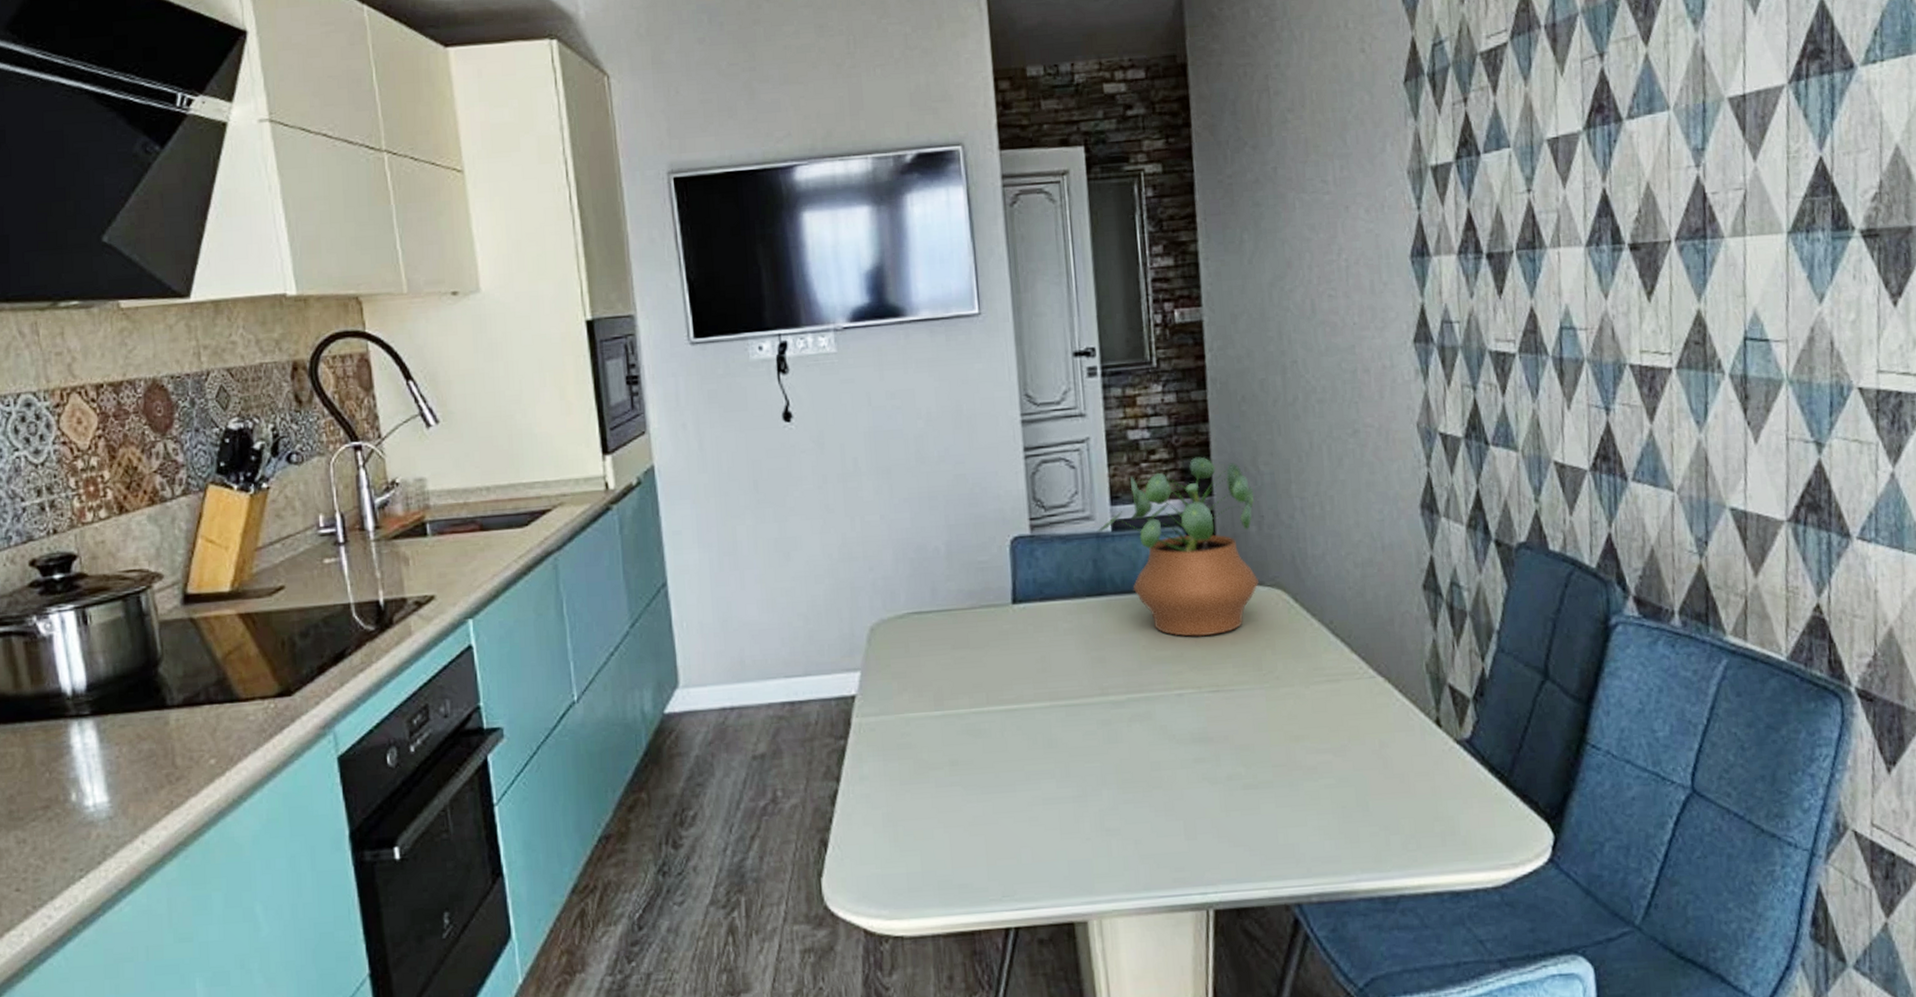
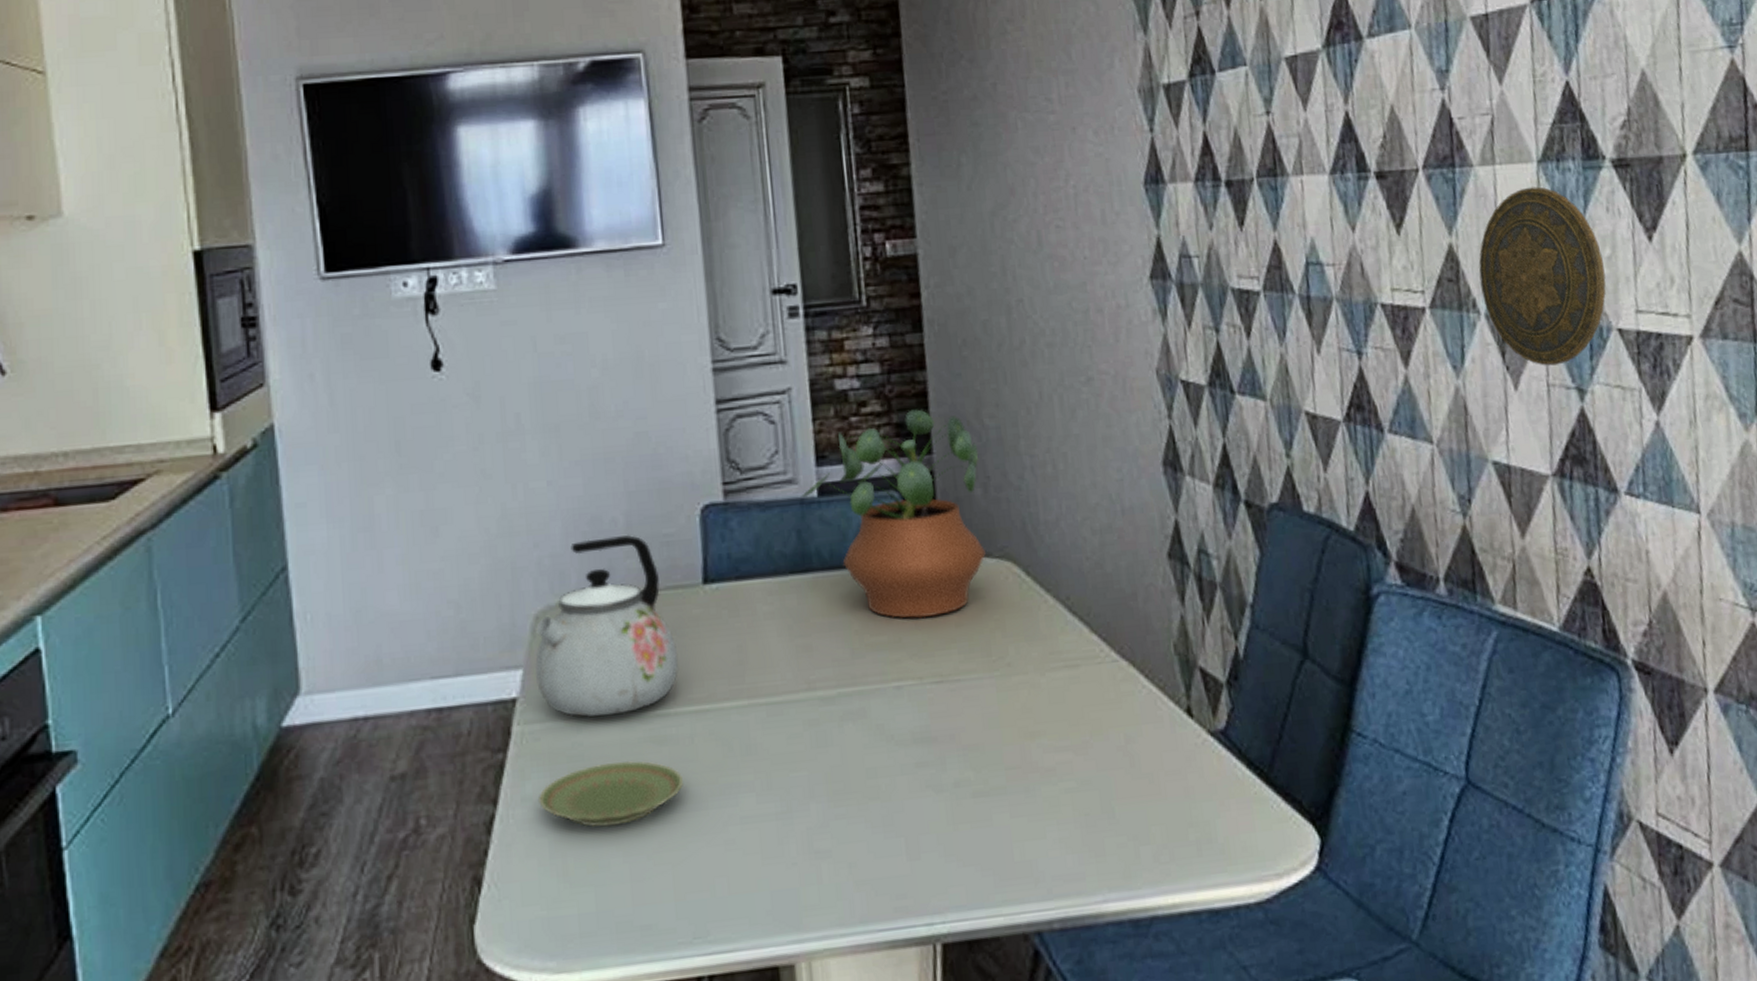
kettle: none [870,561,992,713] -> present [534,534,679,717]
plate: none [874,749,995,803] -> present [539,760,683,827]
decorative plate: none [1725,256,1849,422] -> present [1478,186,1606,366]

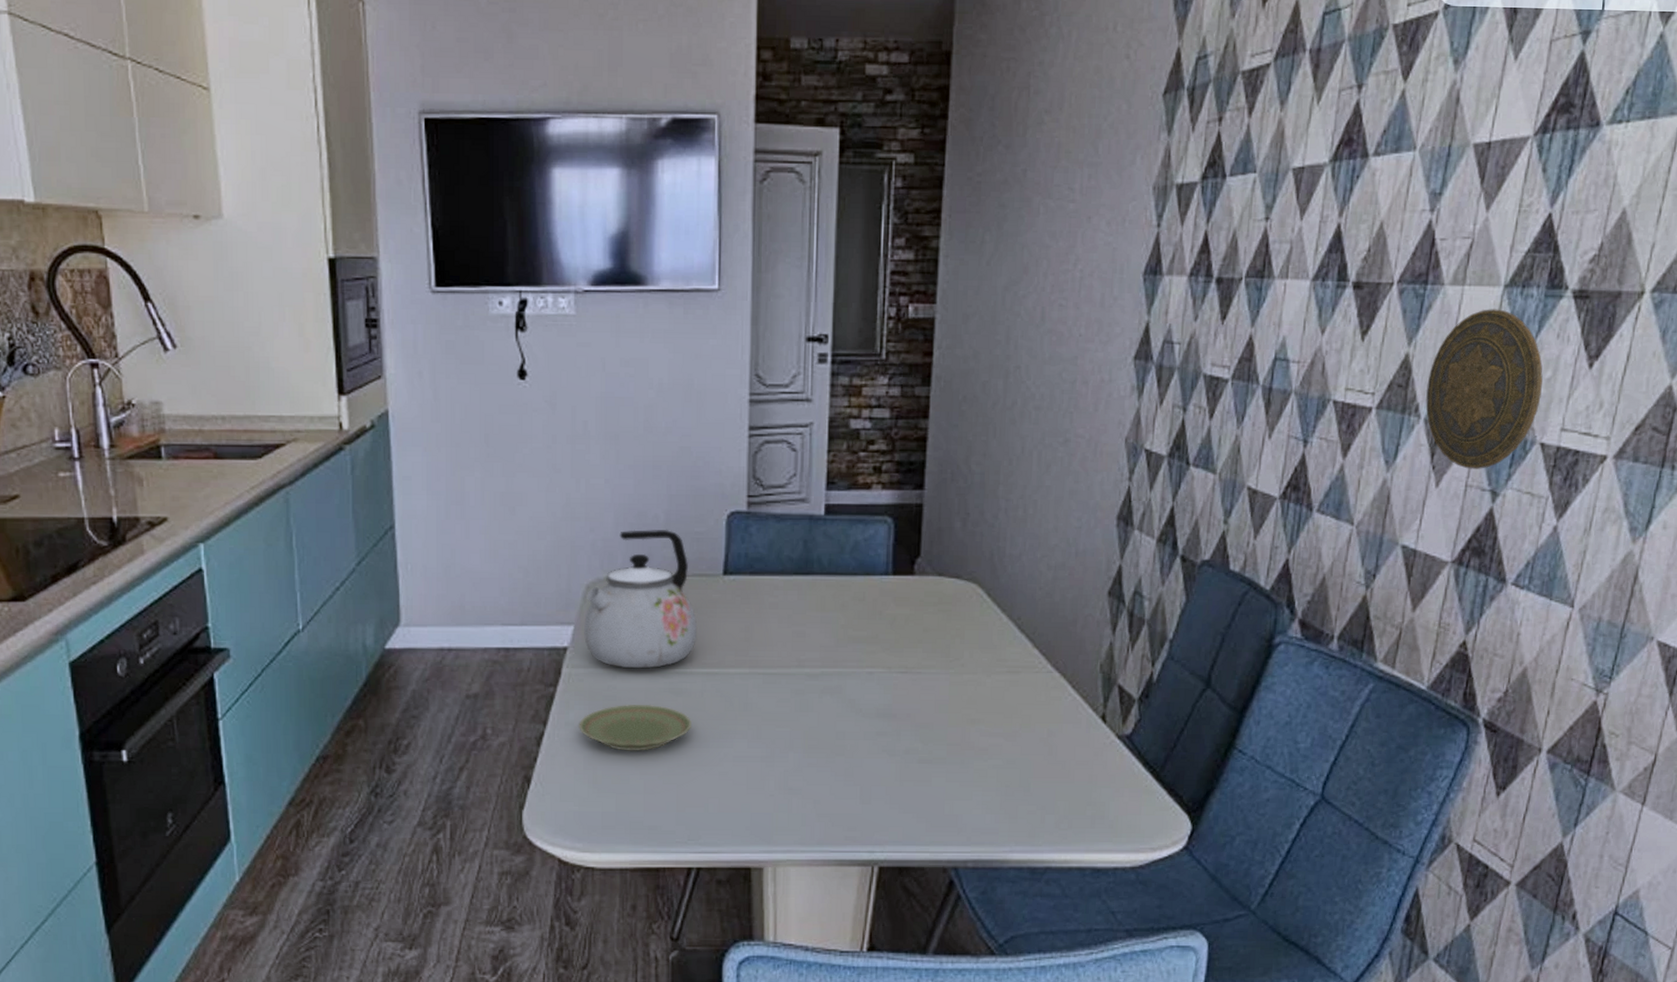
potted plant: present [800,409,986,619] -> none [810,451,963,621]

